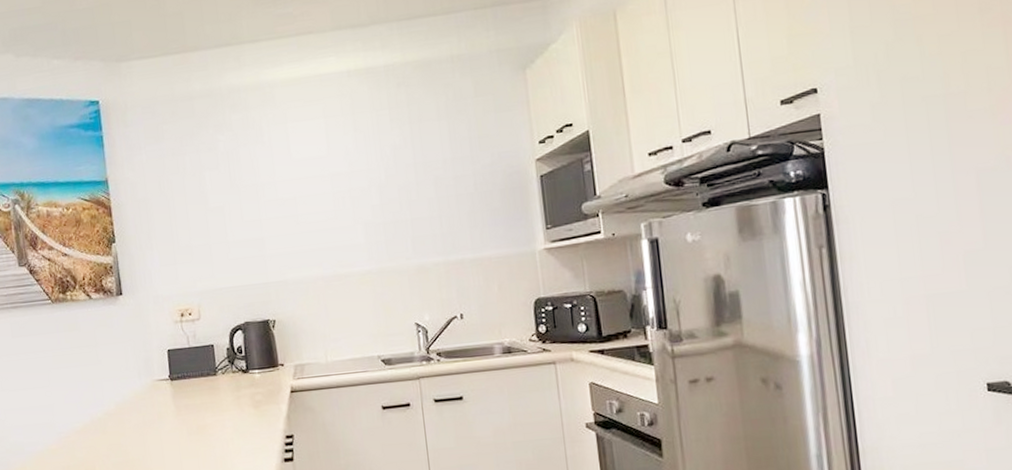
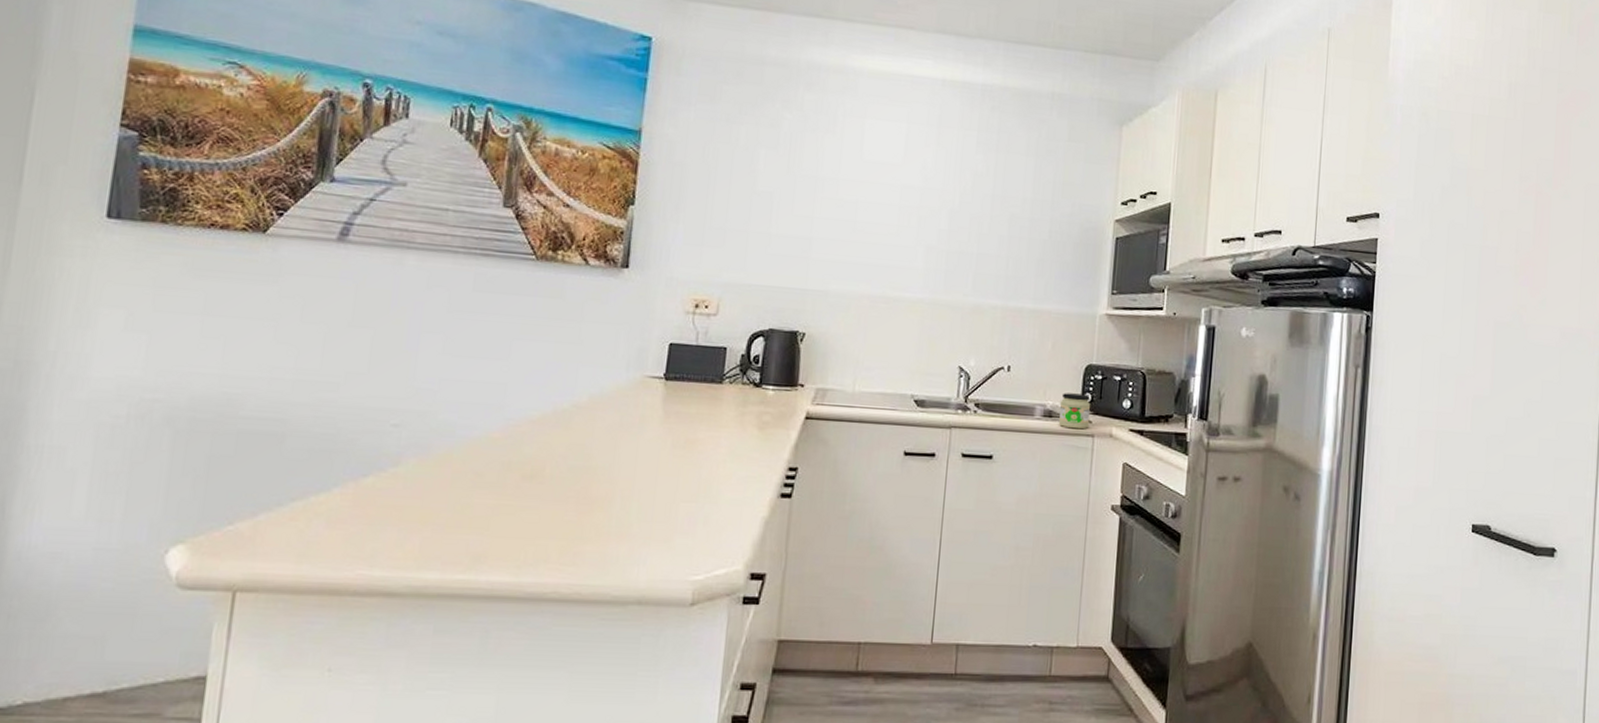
jar: none [516,326,549,361] -> present [1059,393,1091,430]

